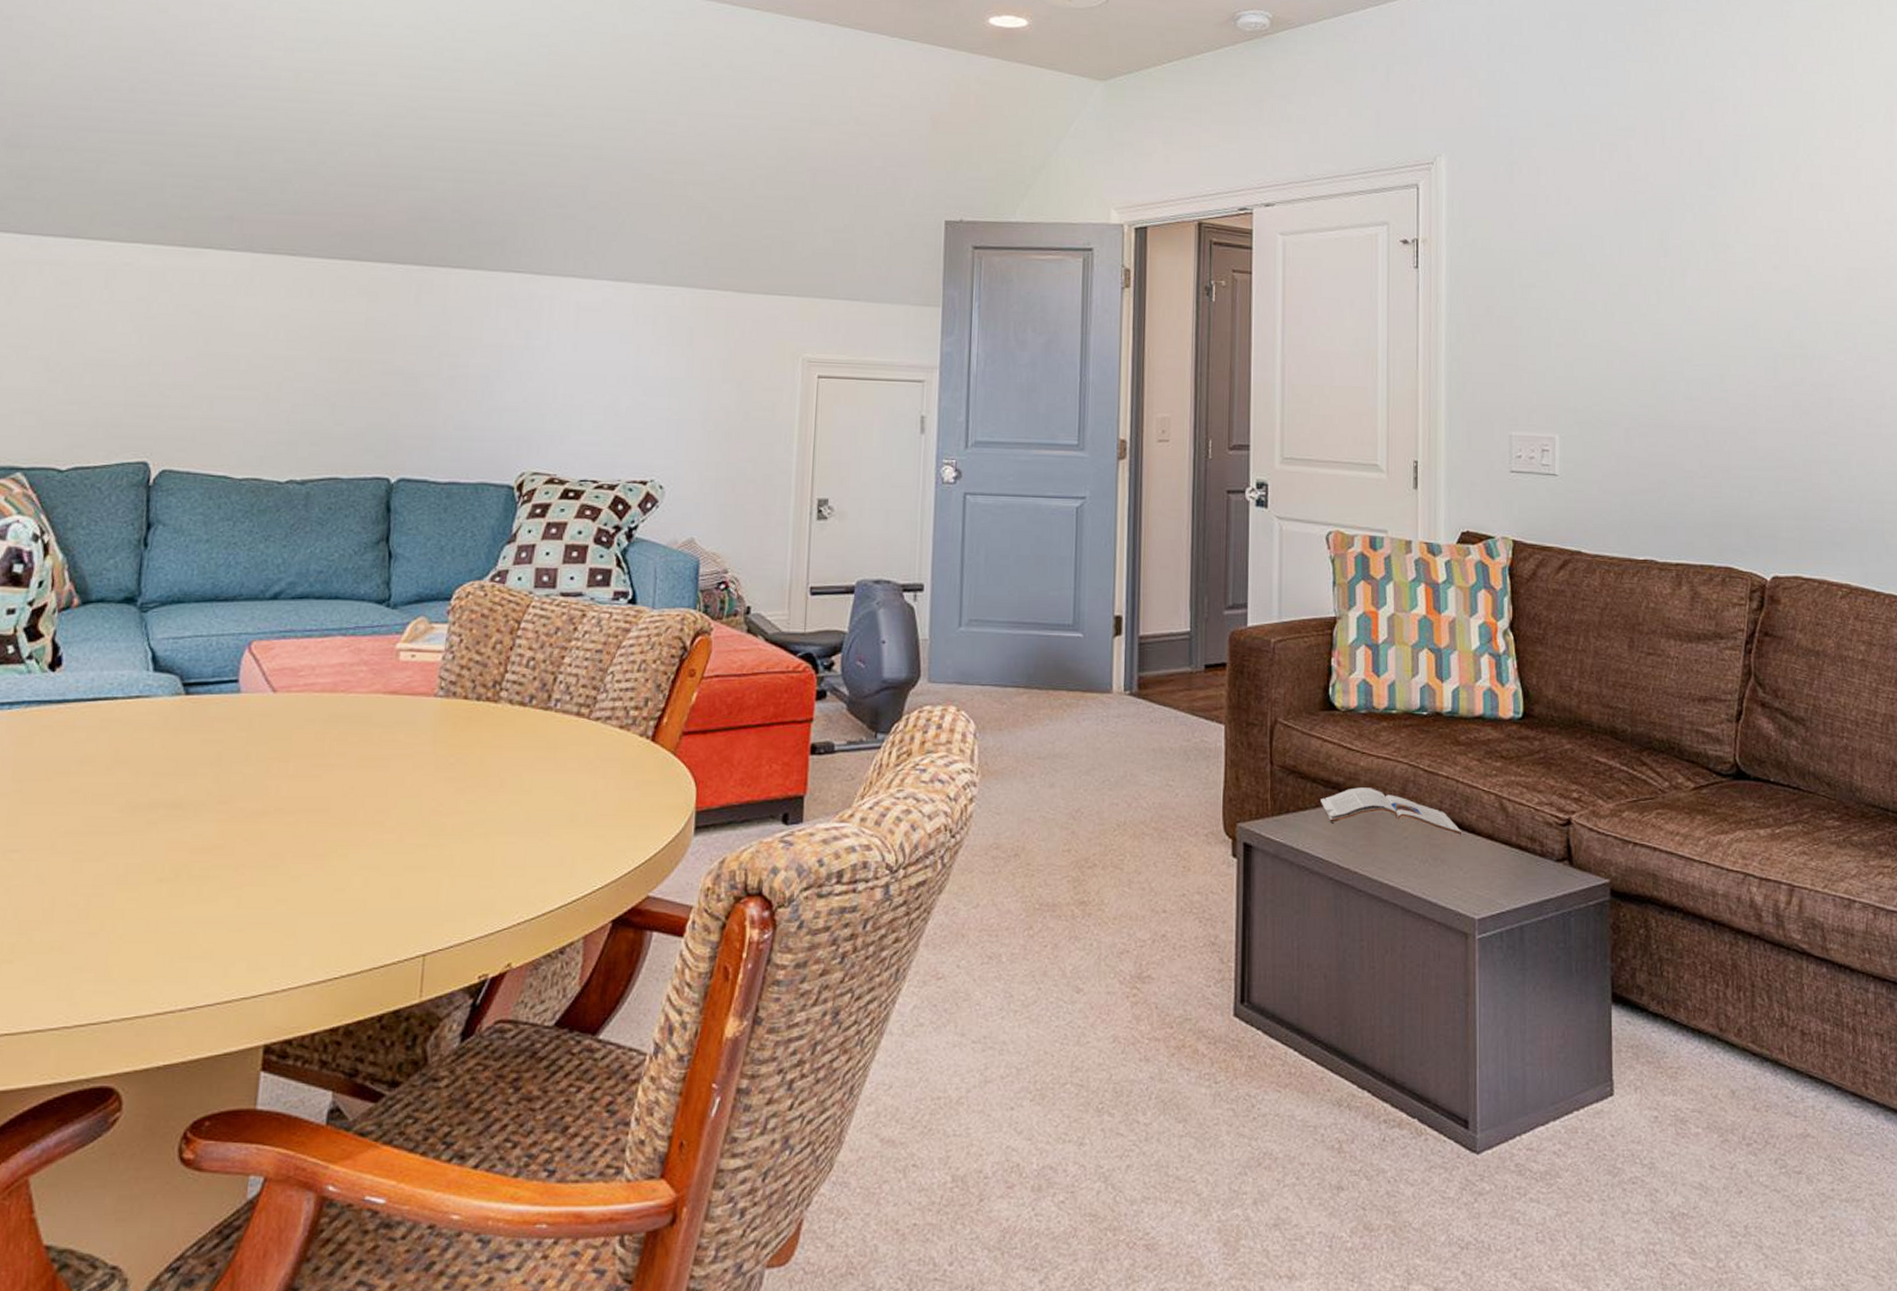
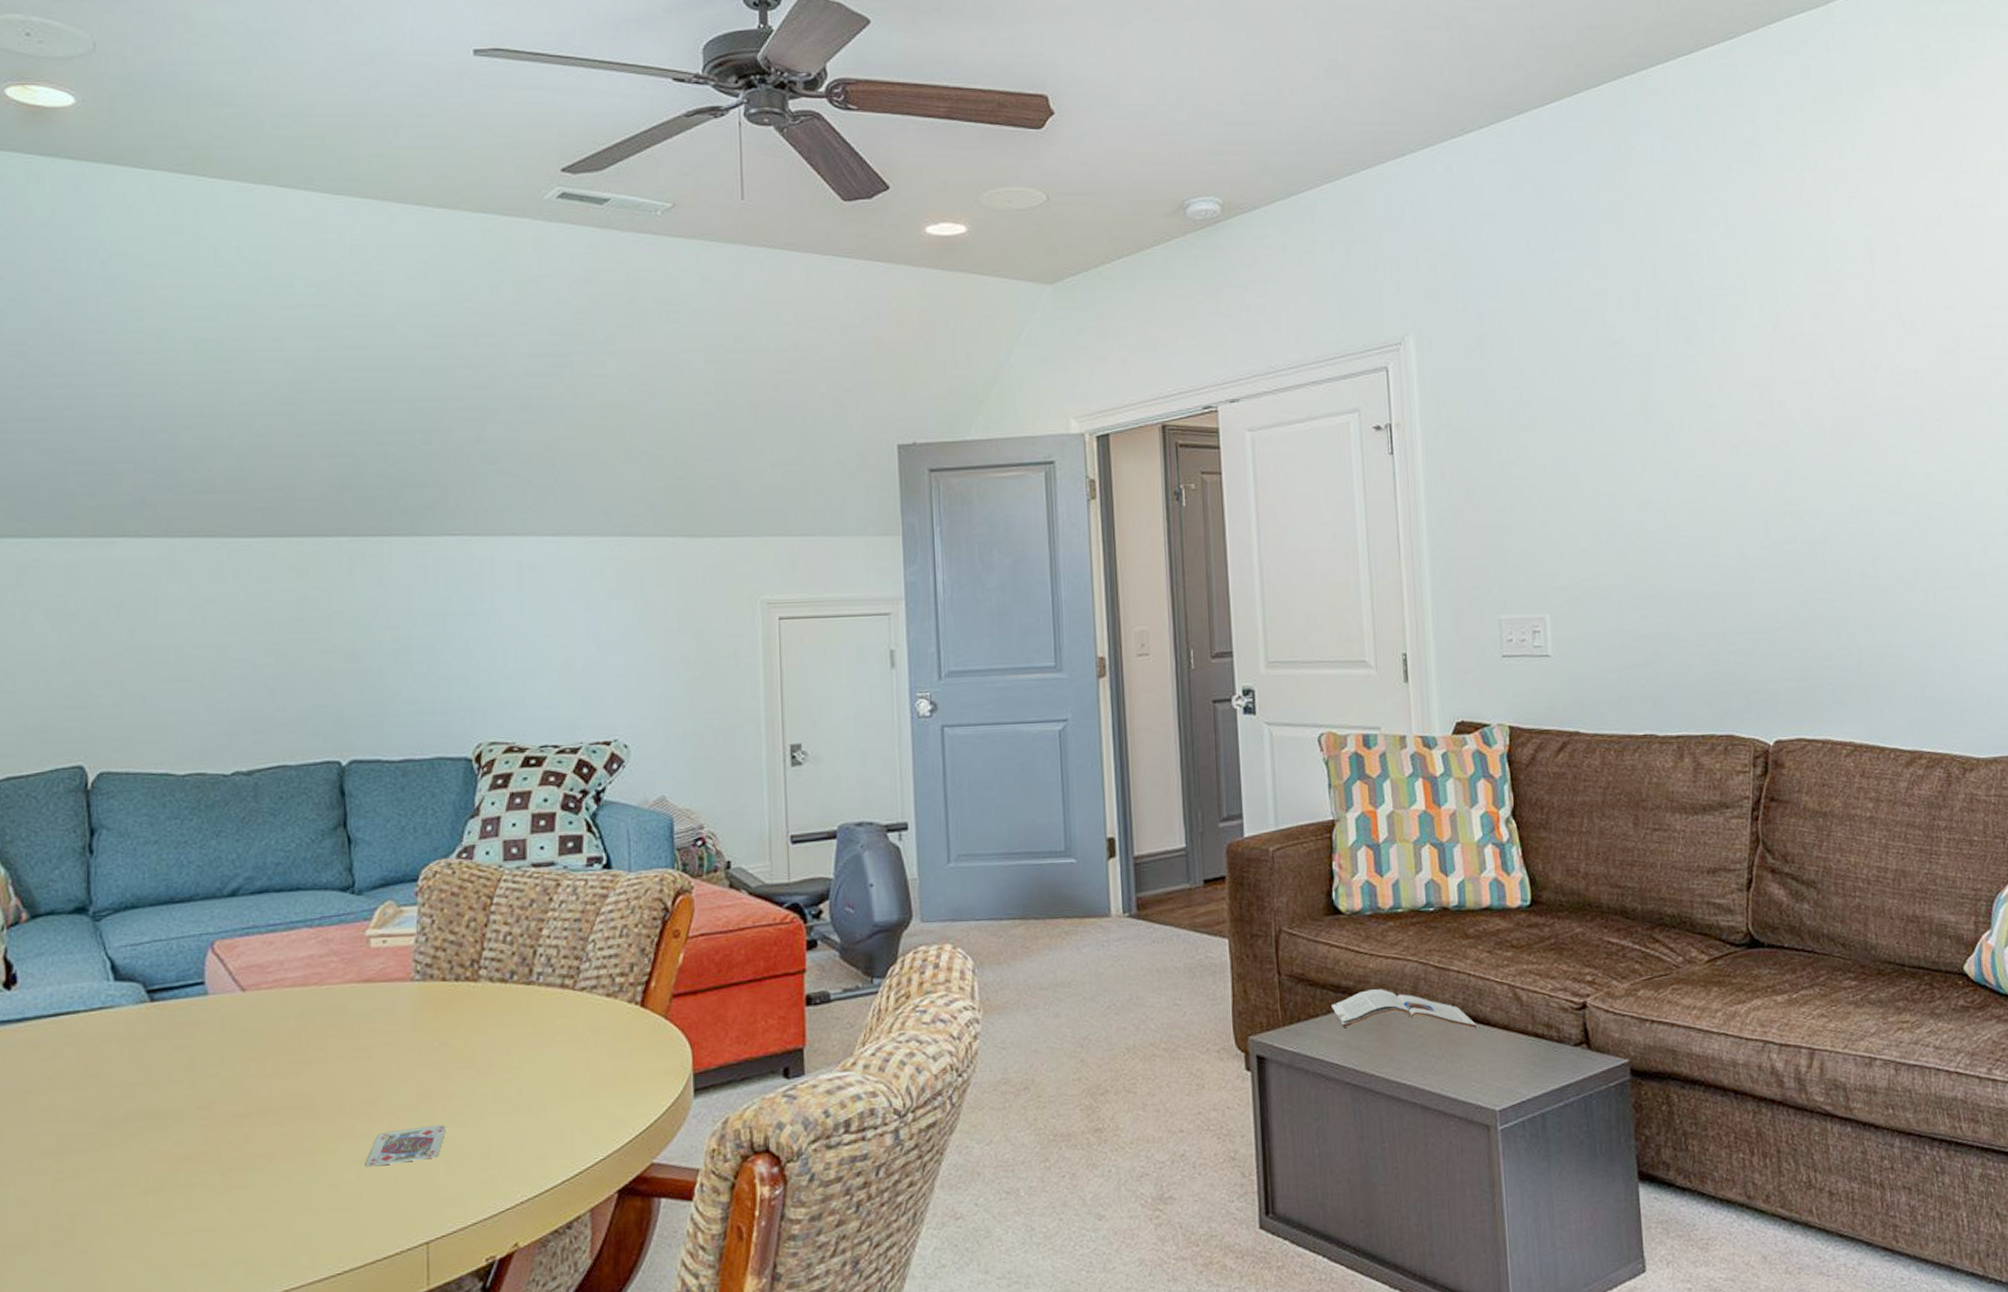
playing card: none [372,839,453,875] -> present [365,1124,446,1167]

